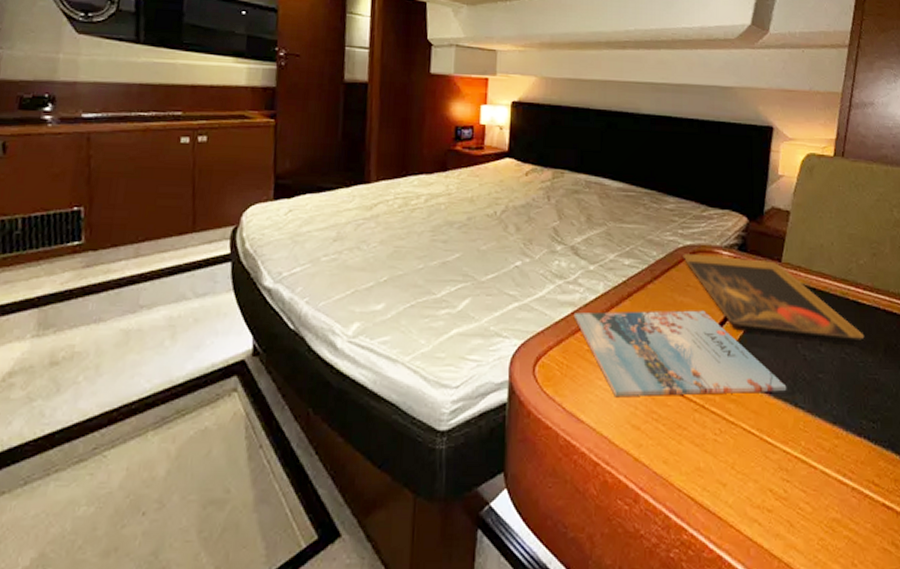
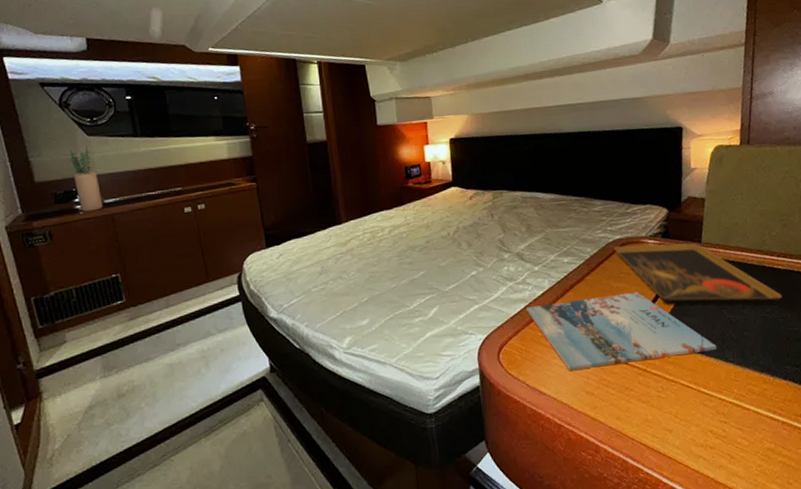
vase: none [48,45,80,126] -> present [69,146,103,213]

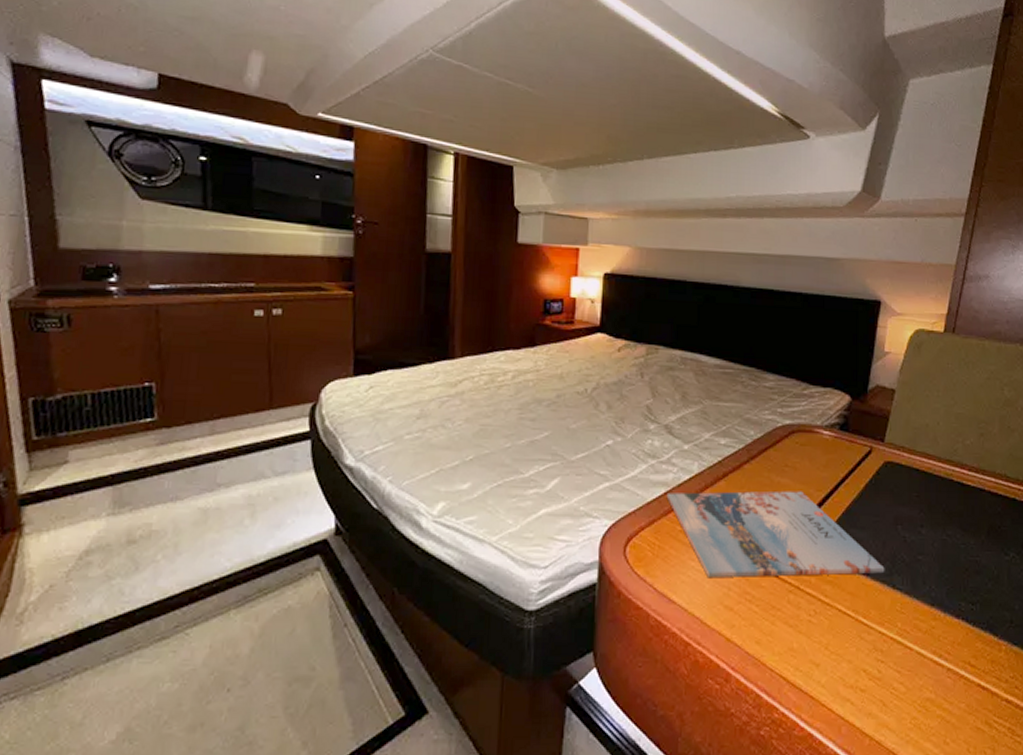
vase: present [69,146,103,213] -> none [111,211,147,298]
decorative tray: present [613,243,783,305] -> none [781,433,968,527]

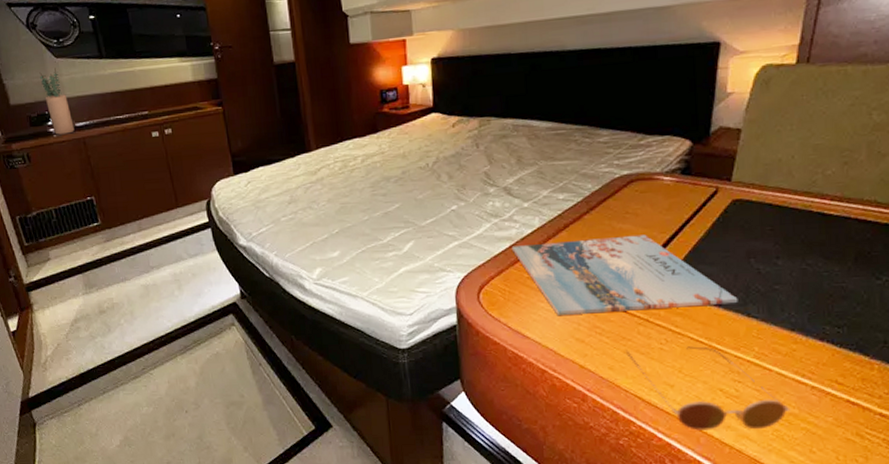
vase: none [111,211,147,298] -> present [39,68,75,136]
sunglasses: none [775,619,928,718] -> present [626,346,791,431]

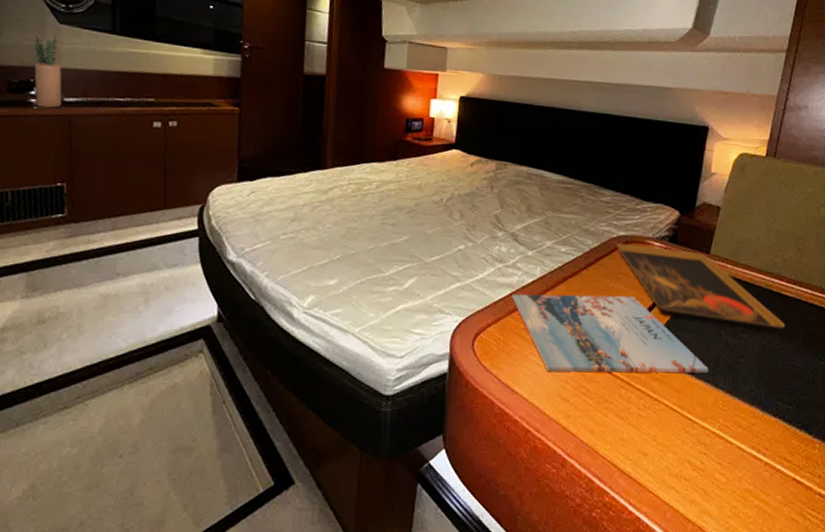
decorative tray: none [620,181,831,256] -> present [616,243,786,333]
sunglasses: present [626,346,791,431] -> none [607,413,747,506]

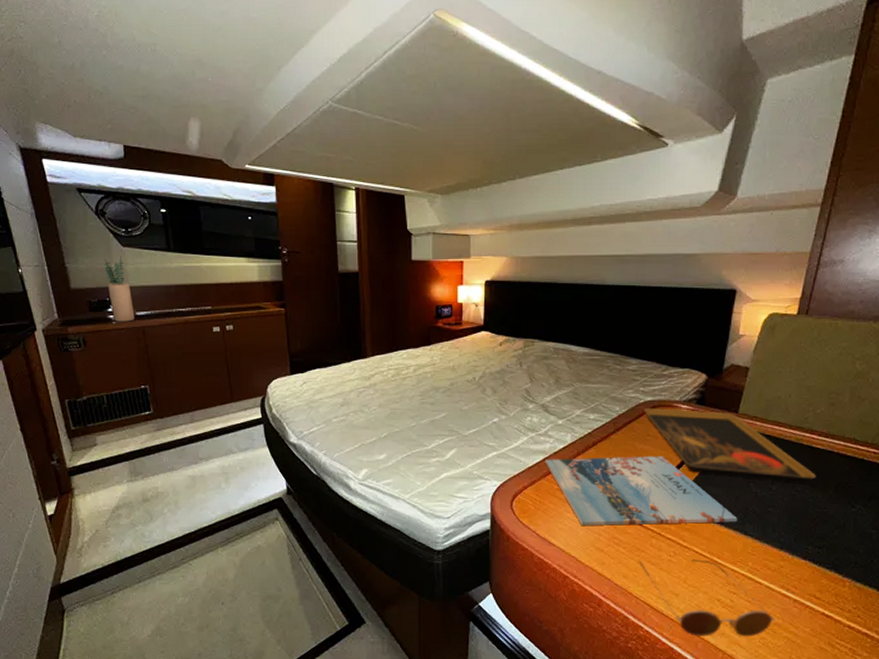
sunglasses: none [607,413,747,506] -> present [639,559,776,637]

